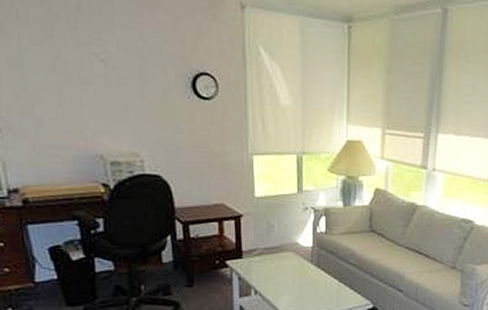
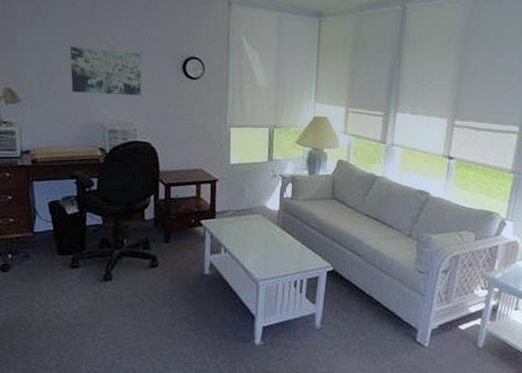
wall art: none [53,62,145,121] -> present [70,47,142,96]

